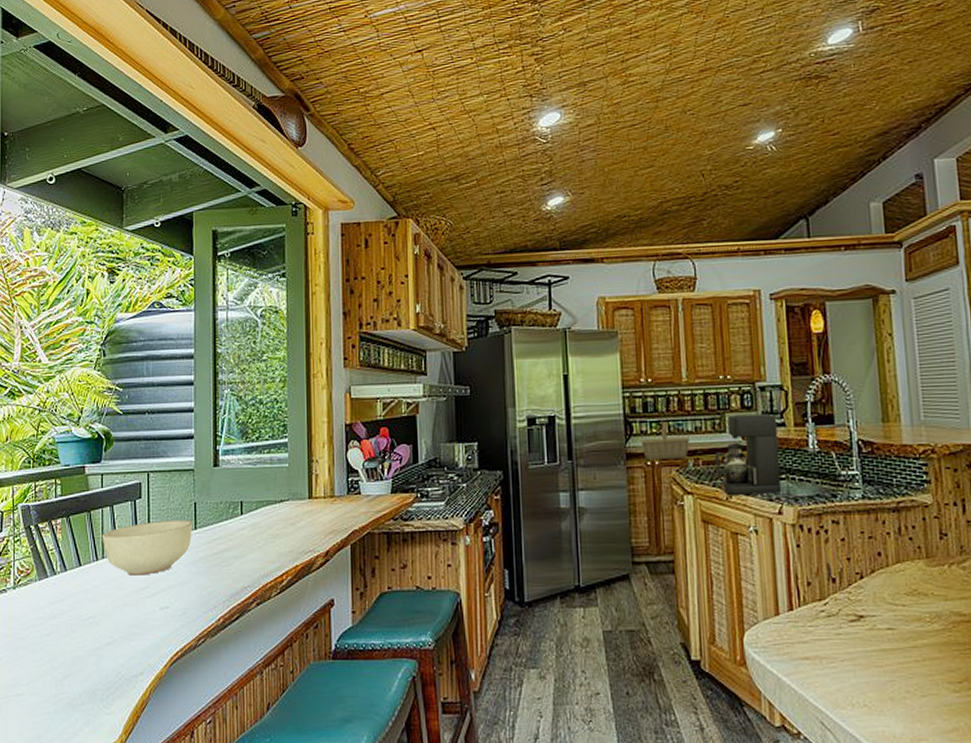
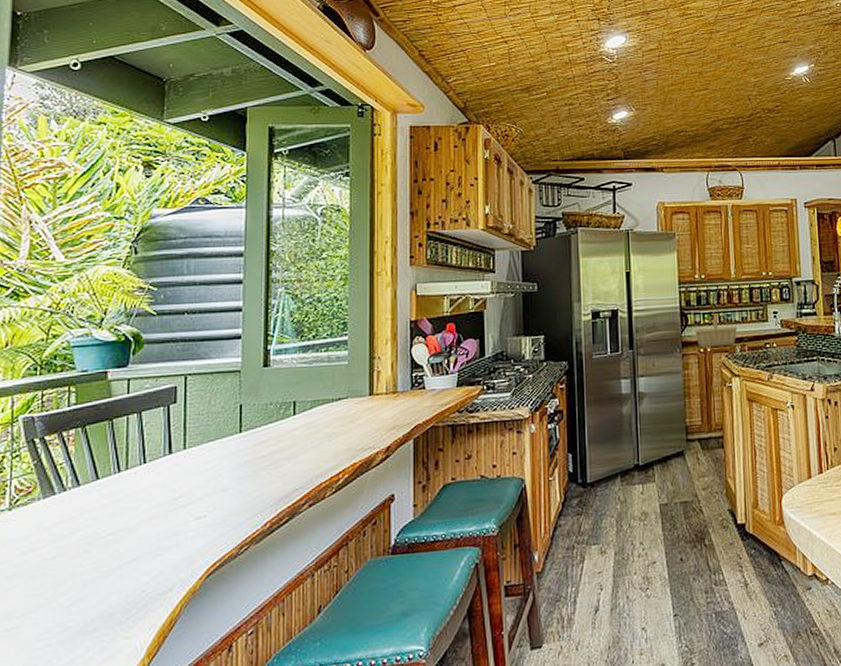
bowl: present [101,519,193,575] -> none [126,423,238,486]
coffee maker: present [714,413,782,495] -> none [758,304,814,376]

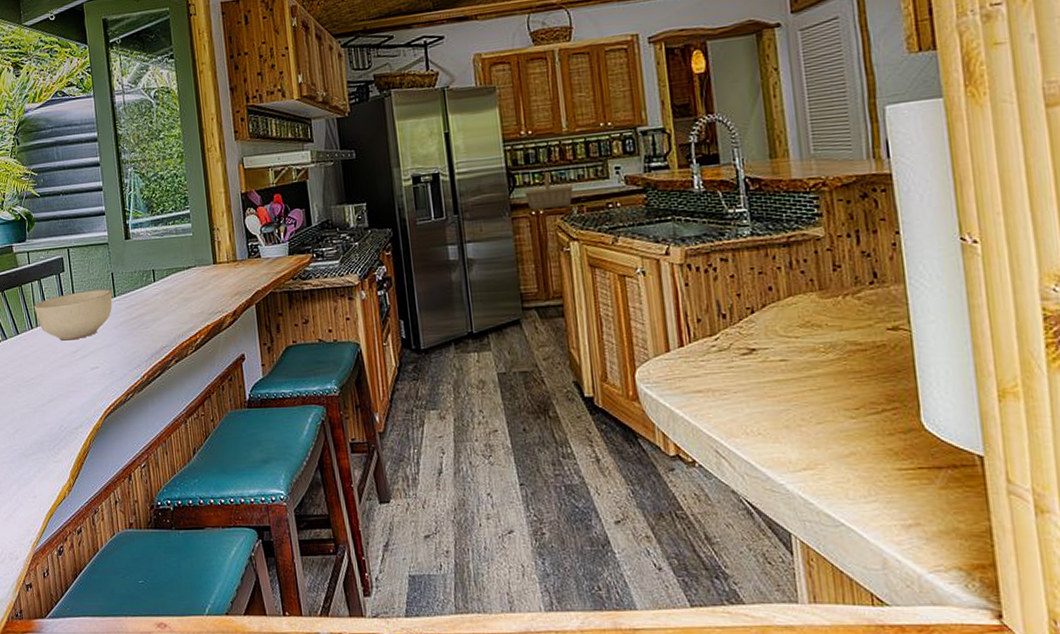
bowl: none [126,423,238,486] -> present [33,288,113,341]

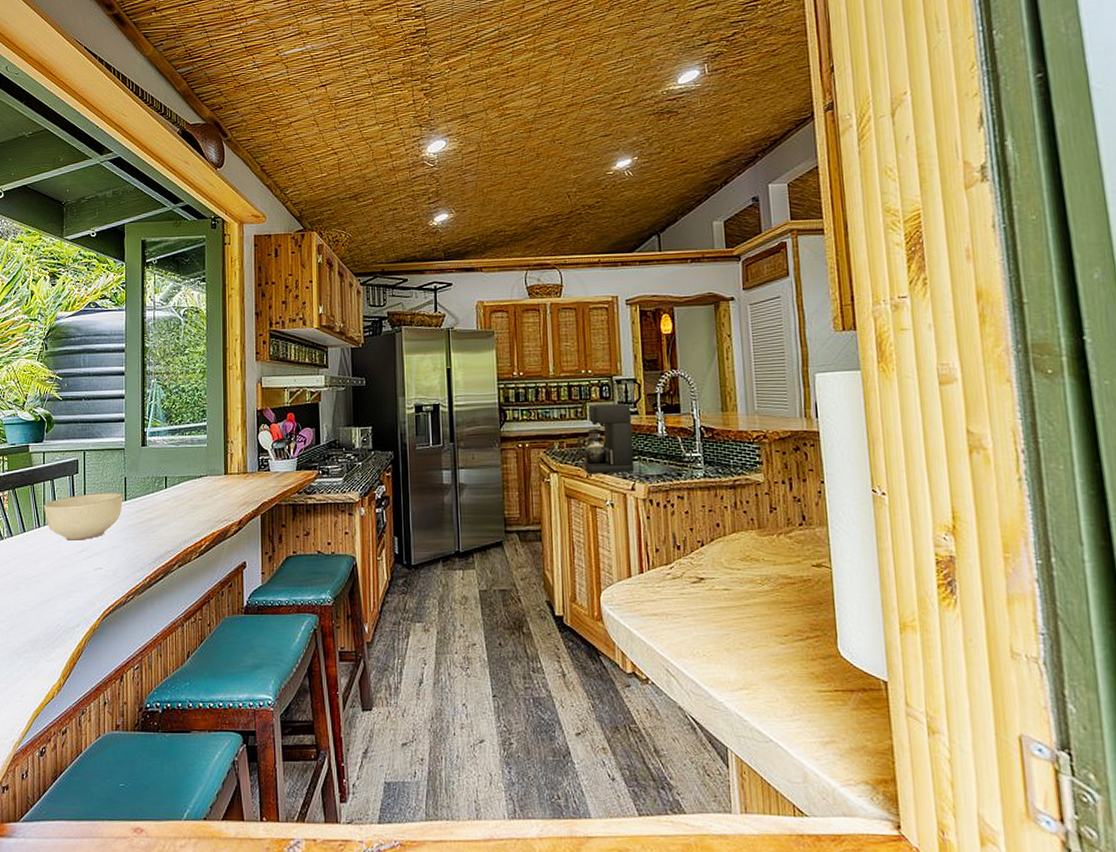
basket: present [523,172,574,210] -> none [512,410,556,443]
coffee maker: none [598,157,668,239] -> present [576,403,635,474]

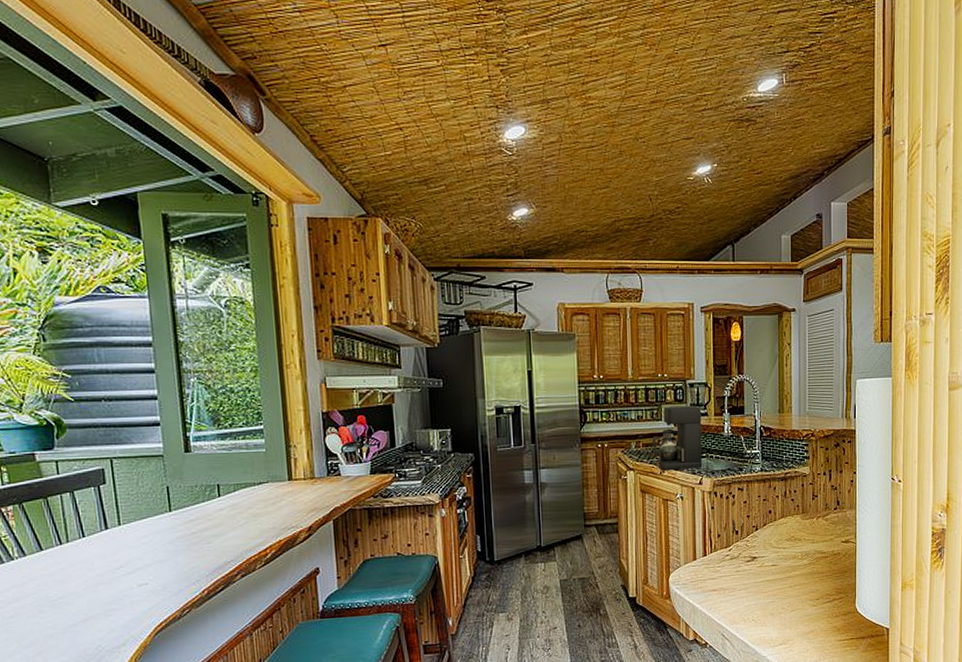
bowl: present [43,492,124,541] -> none [63,502,168,557]

